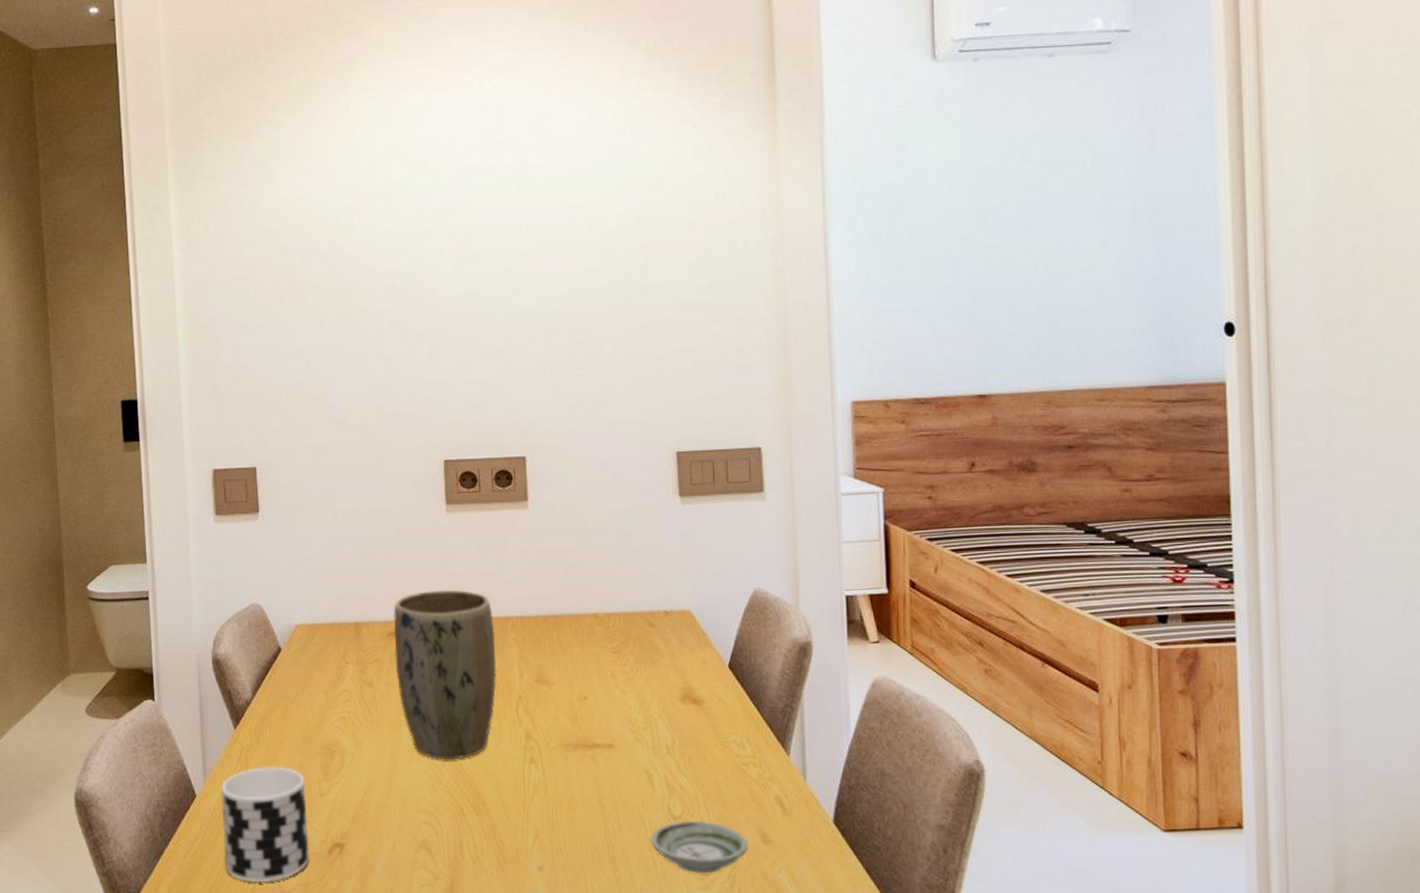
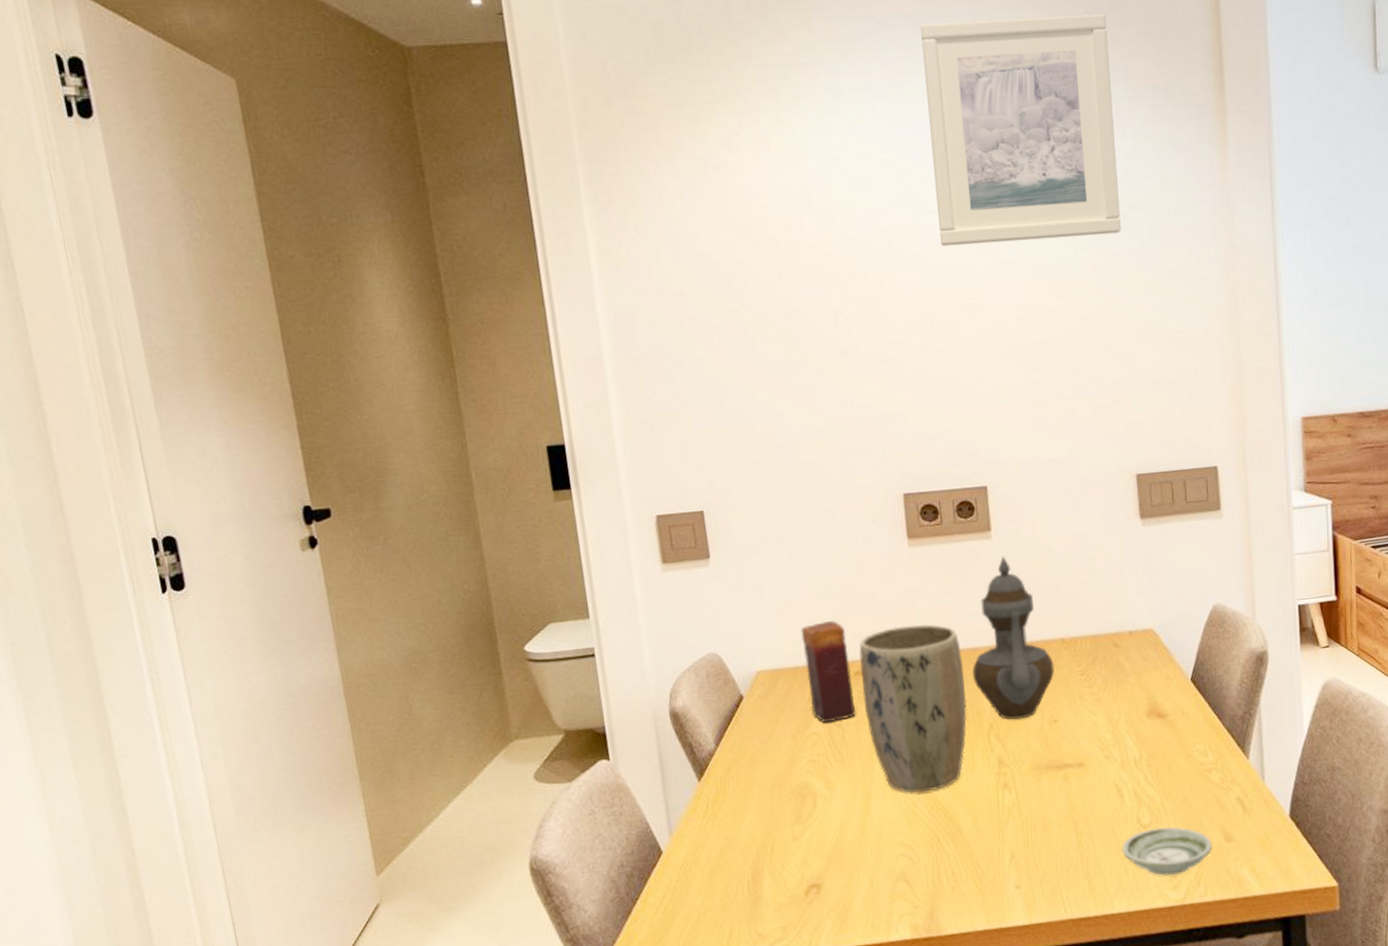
cup: present [221,766,309,882] -> none [688,814,786,931]
candle: none [339,580,387,681] -> present [801,621,856,723]
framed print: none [481,9,668,226] -> present [920,13,1121,247]
teapot: none [504,526,586,693] -> present [972,556,1055,720]

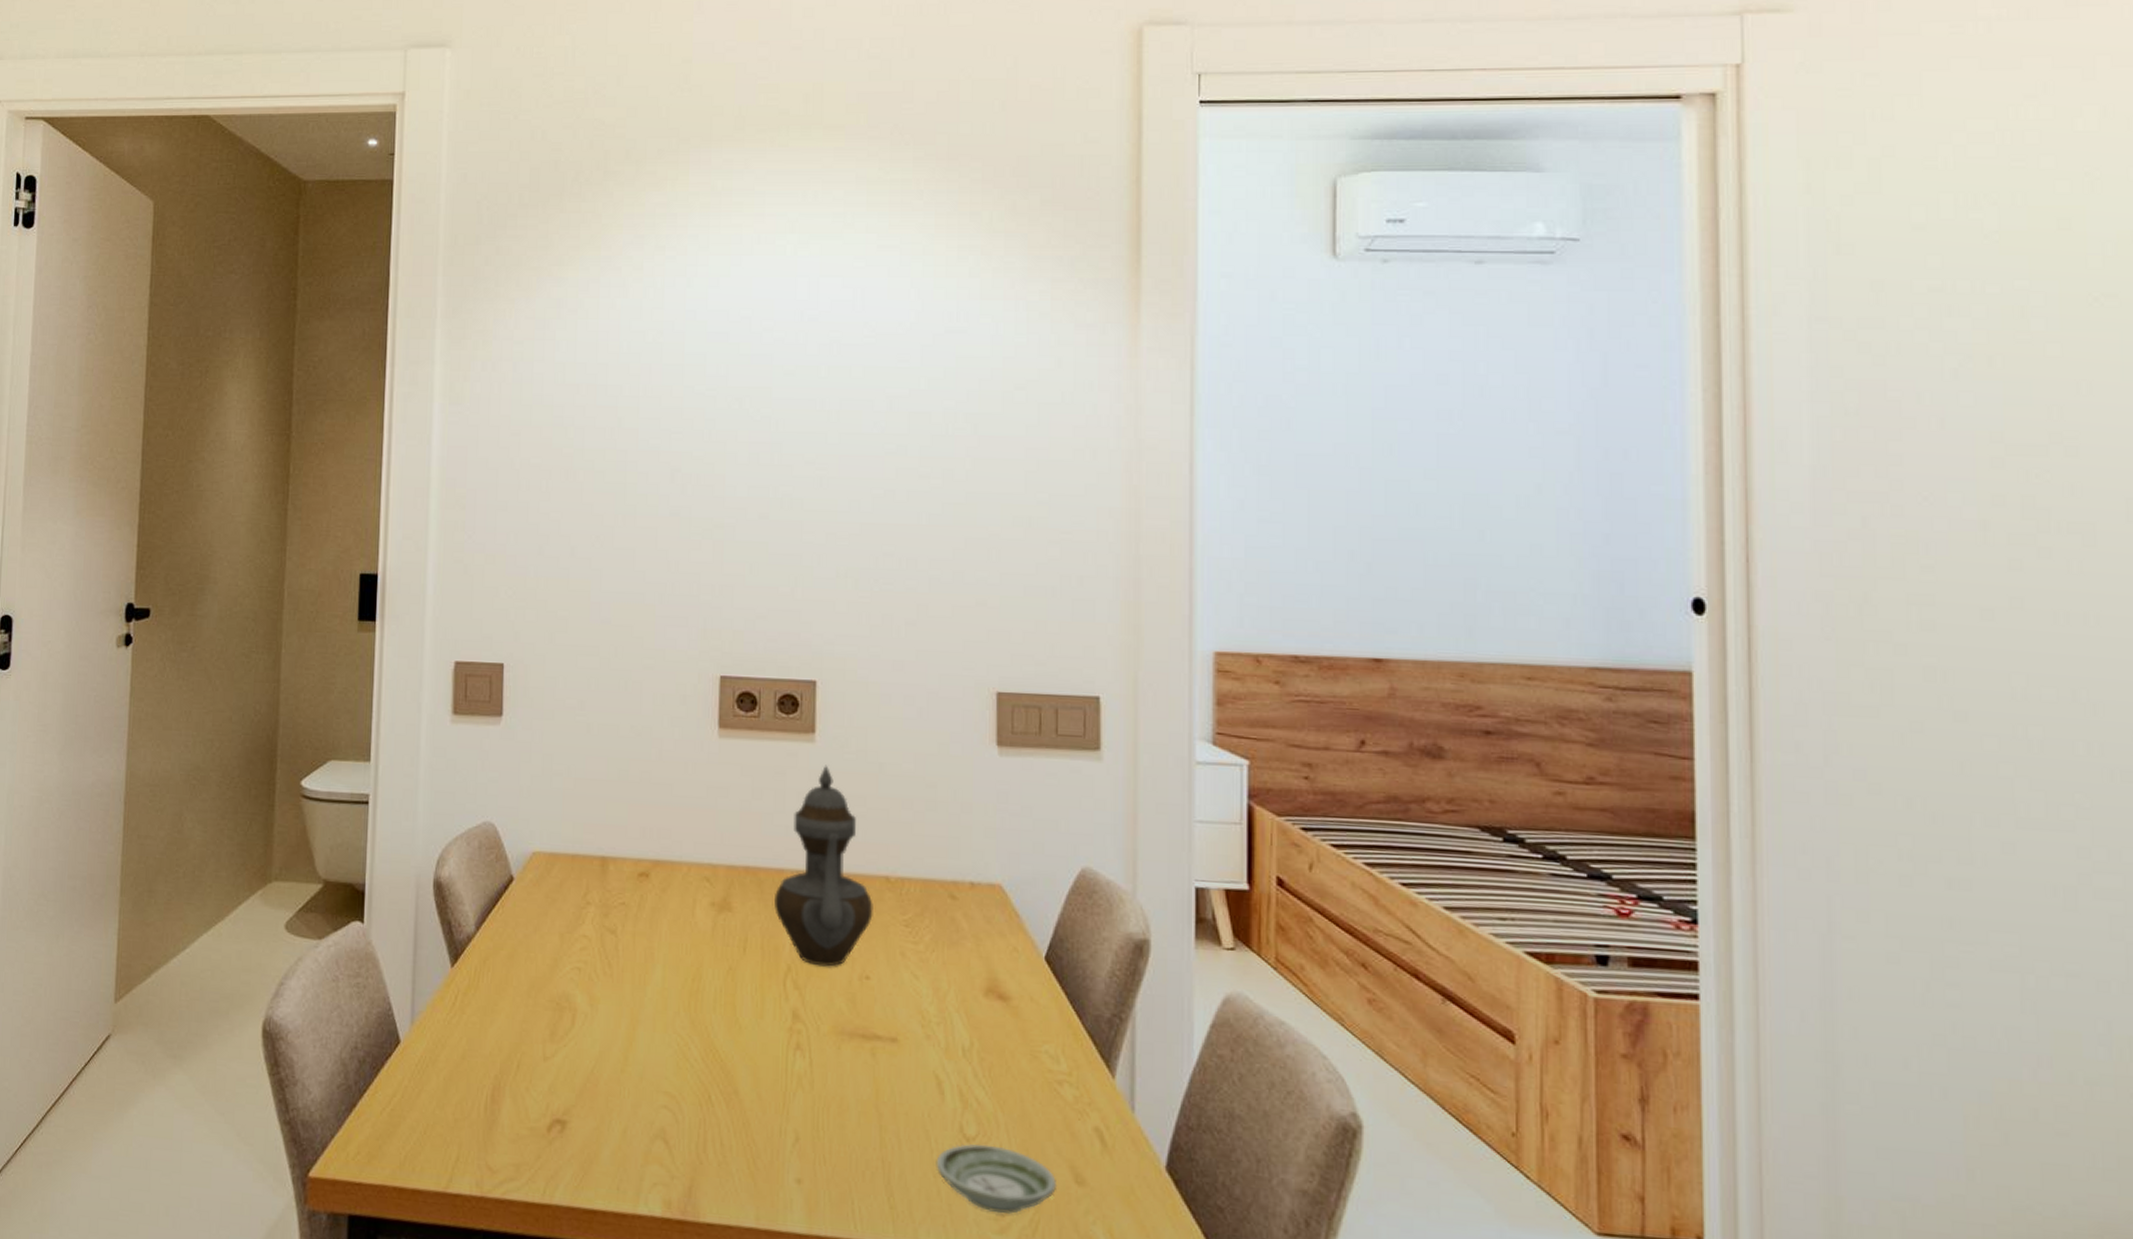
candle: present [801,621,856,723] -> none [585,808,636,927]
plant pot: present [859,623,967,793] -> none [644,827,765,1035]
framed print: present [920,13,1121,247] -> none [796,179,1006,414]

